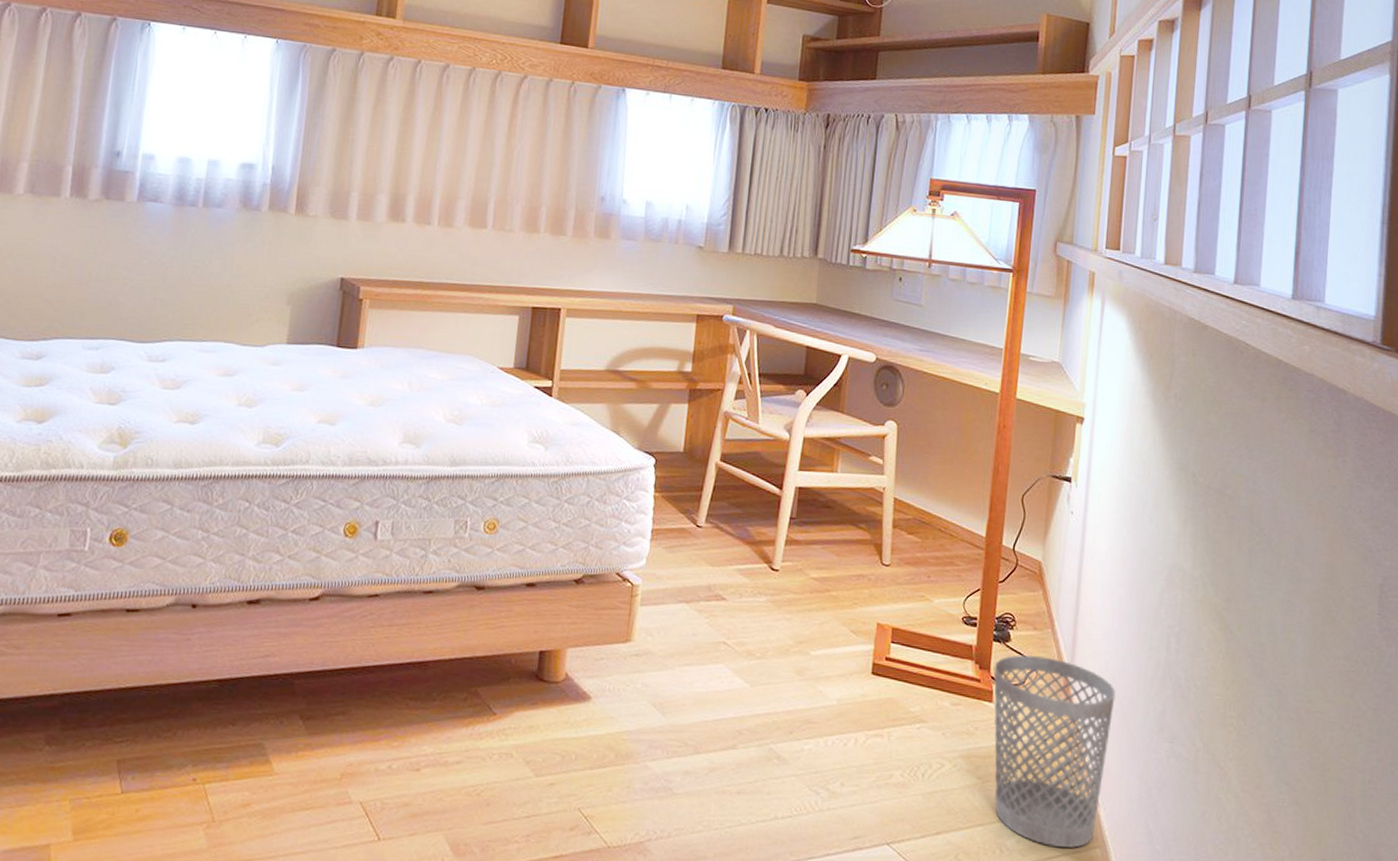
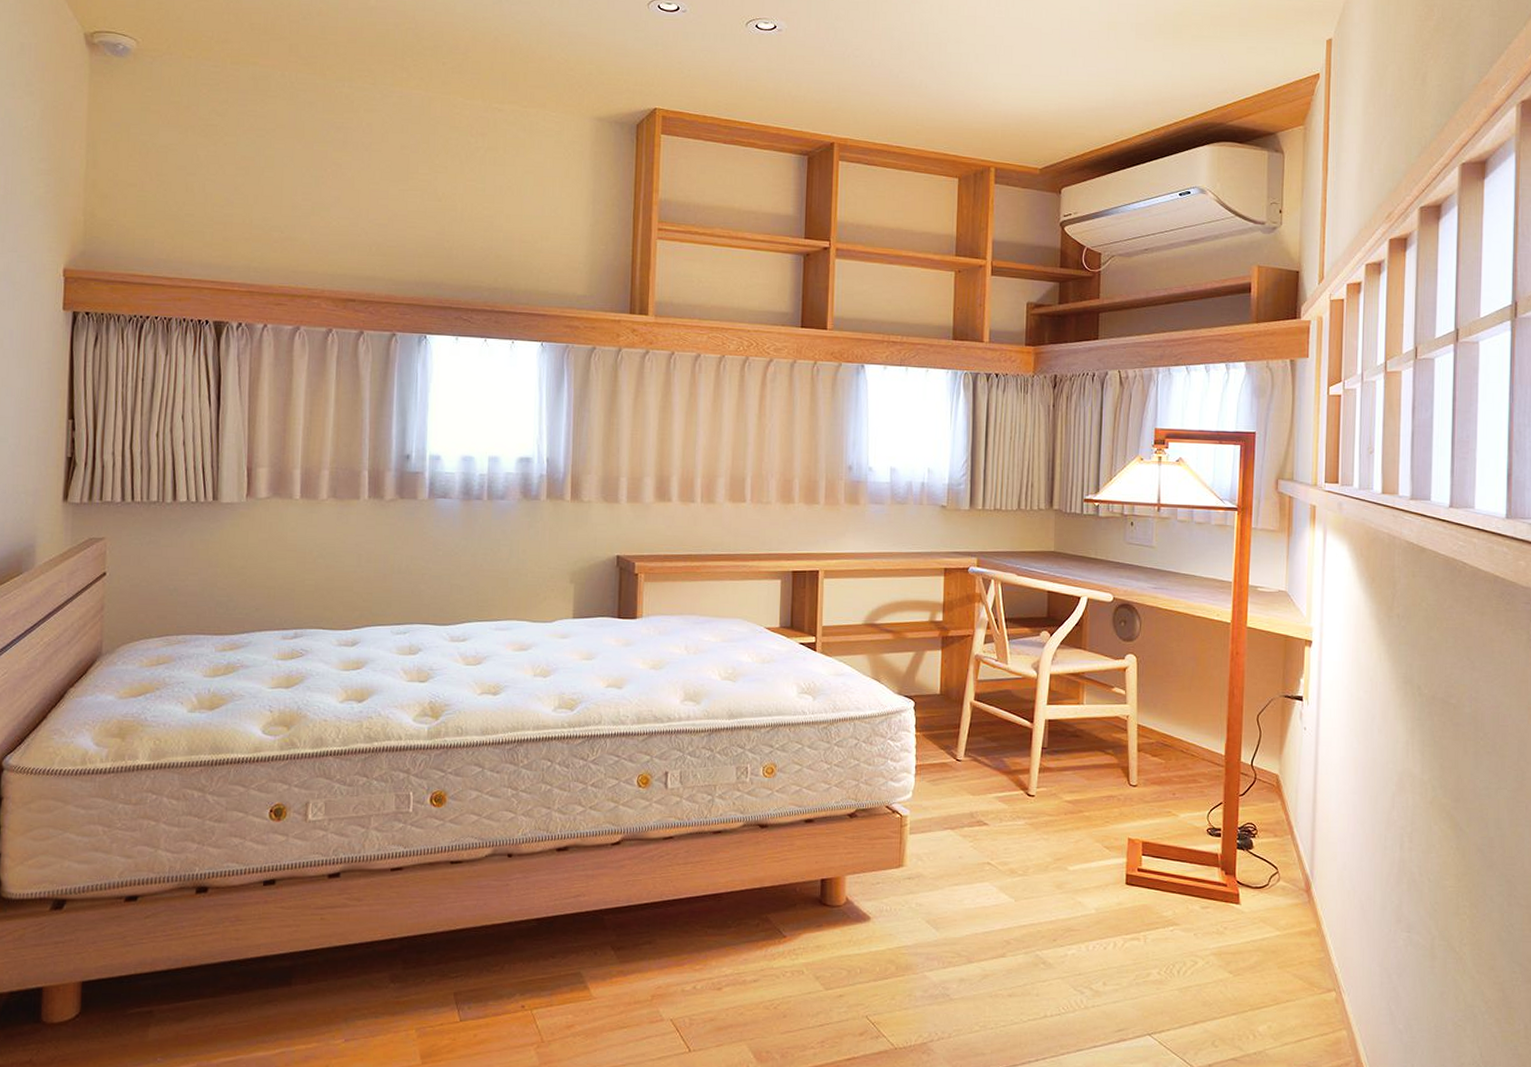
wastebasket: present [993,655,1116,848] -> none [1239,860,1354,1031]

